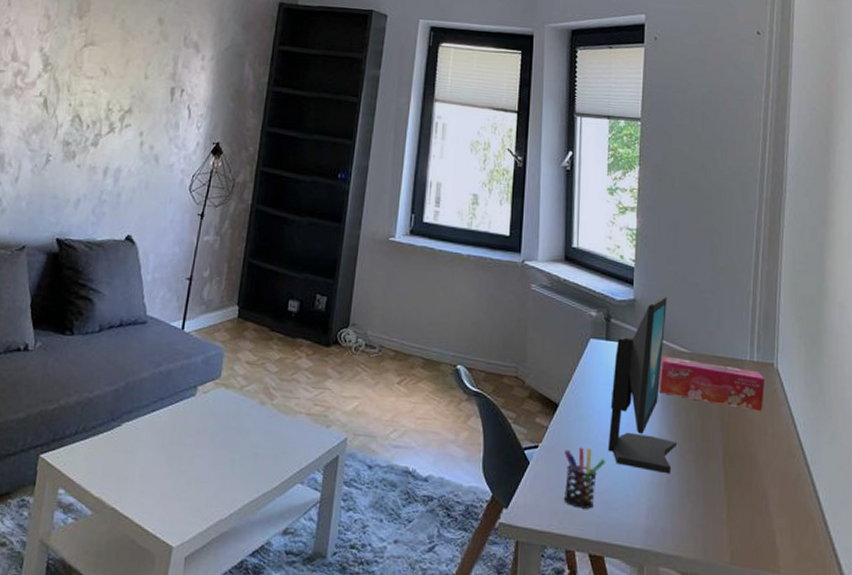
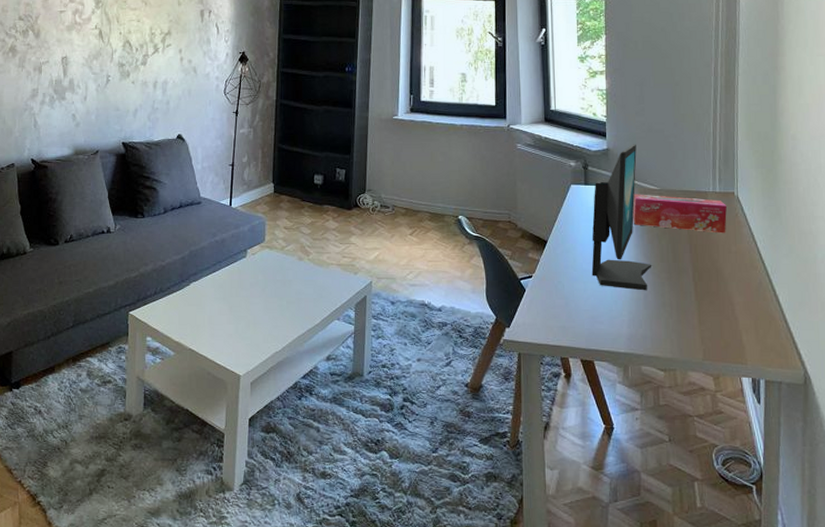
pen holder: present [564,447,606,509] -> none [555,274,591,323]

